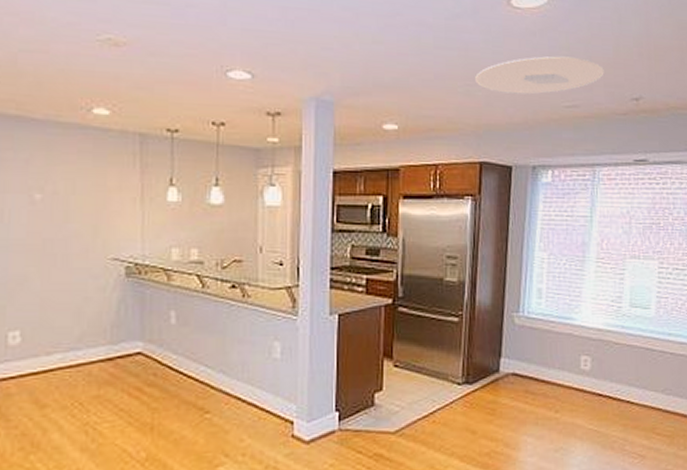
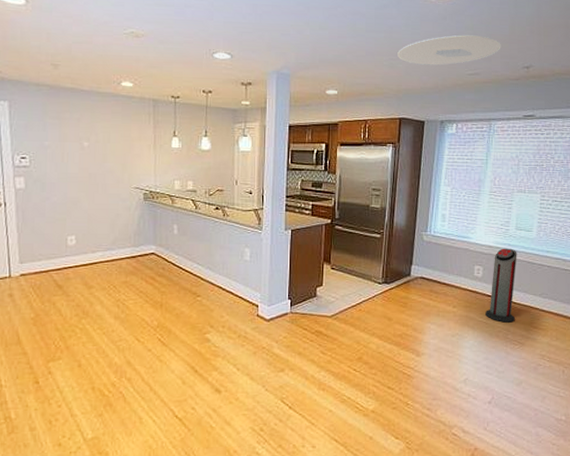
air purifier: none [596,331,633,430] -> present [485,248,517,323]

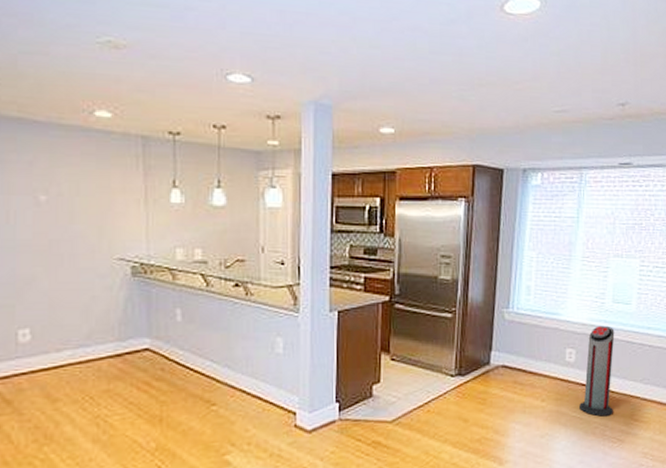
ceiling light: present [397,35,501,66] -> none [469,62,593,100]

